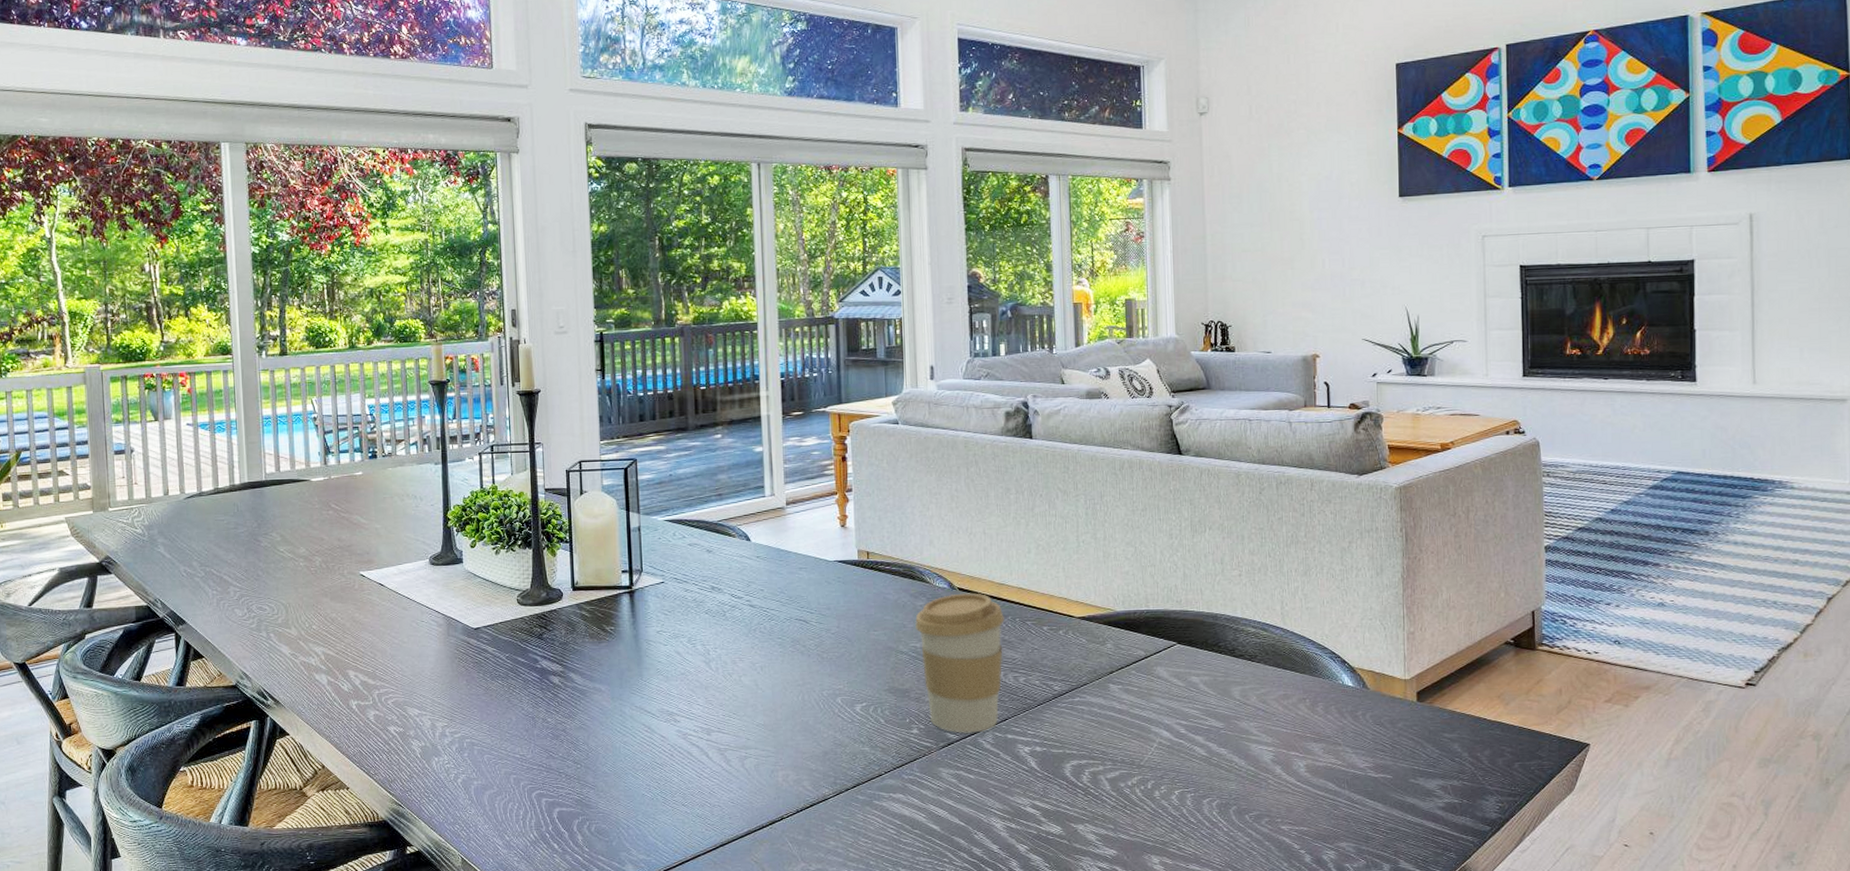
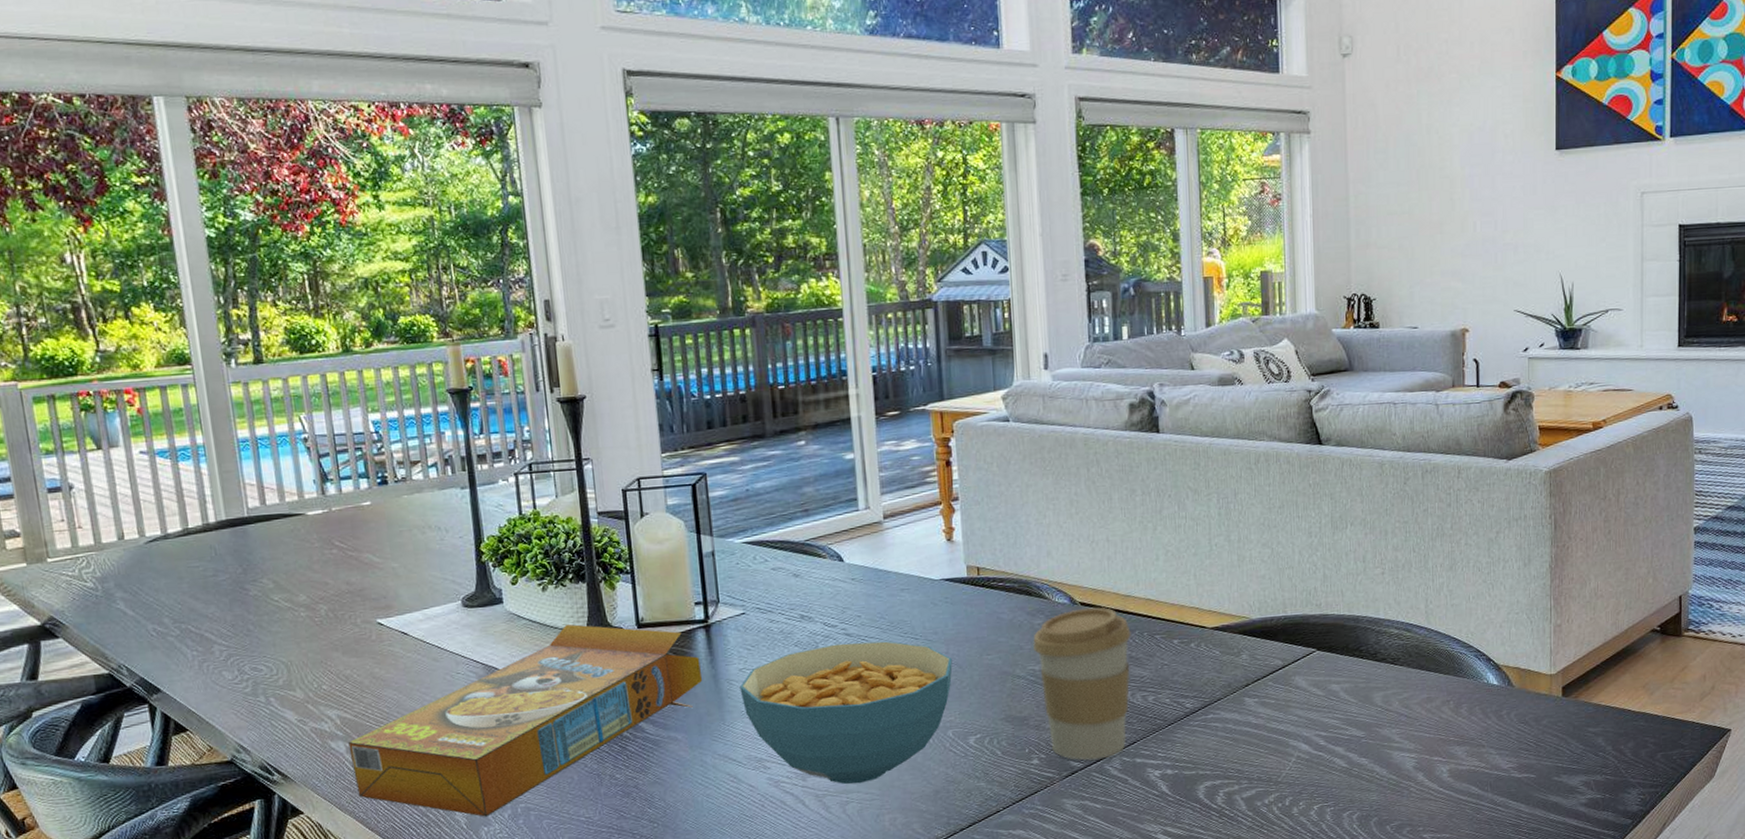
cereal box: none [330,583,626,749] -> present [348,624,703,817]
cereal bowl: none [657,613,843,741] -> present [740,641,953,784]

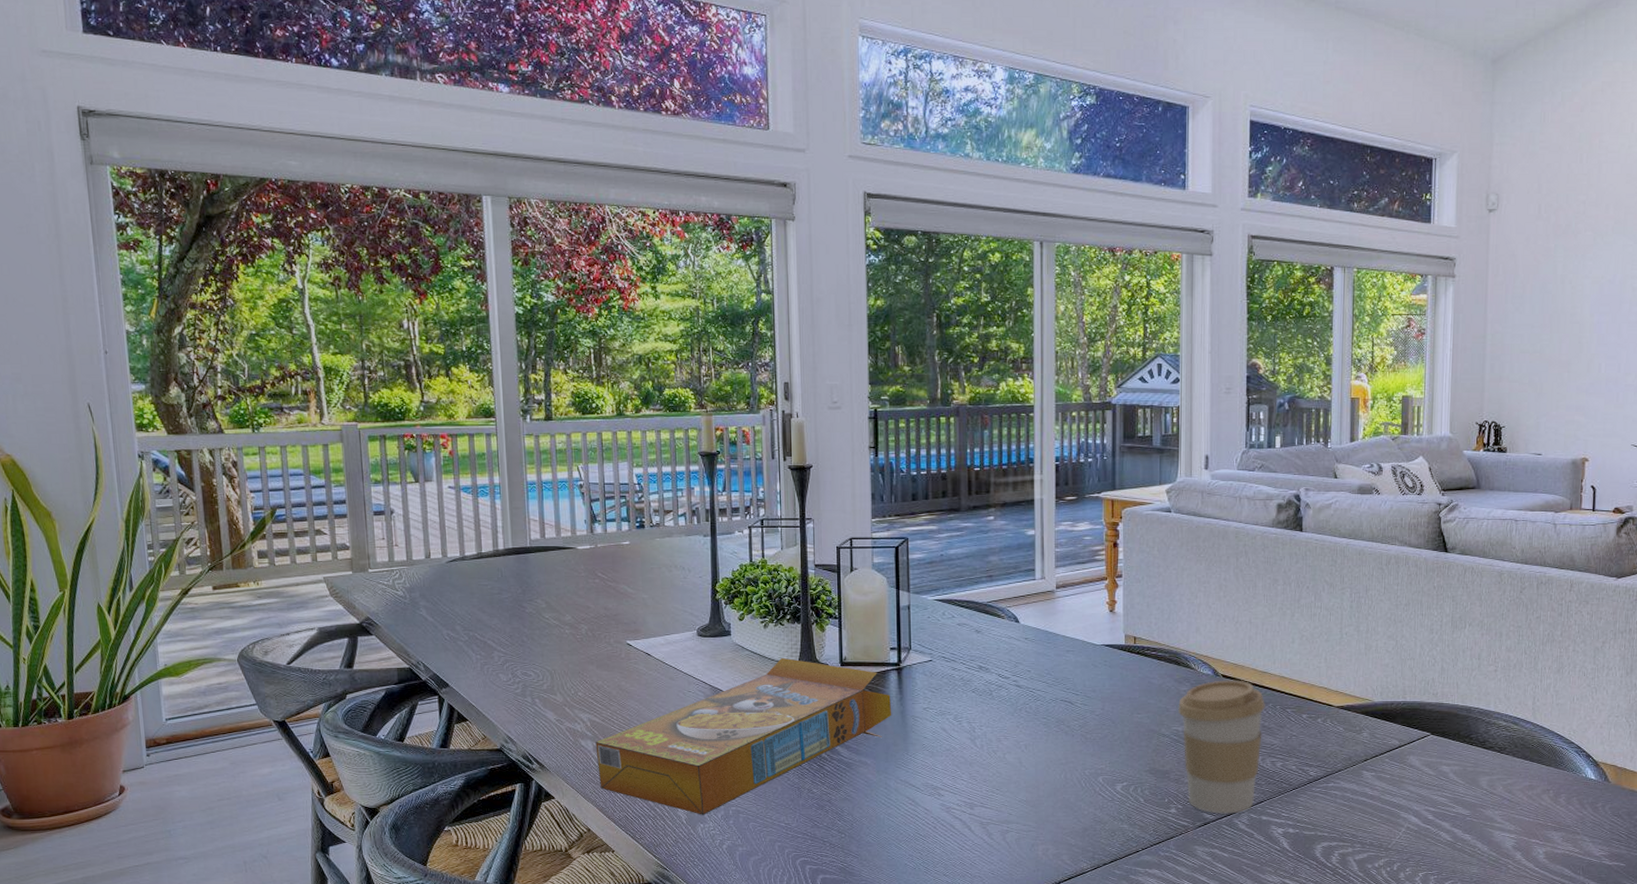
cereal bowl: present [740,641,953,784] -> none [923,693,1107,816]

